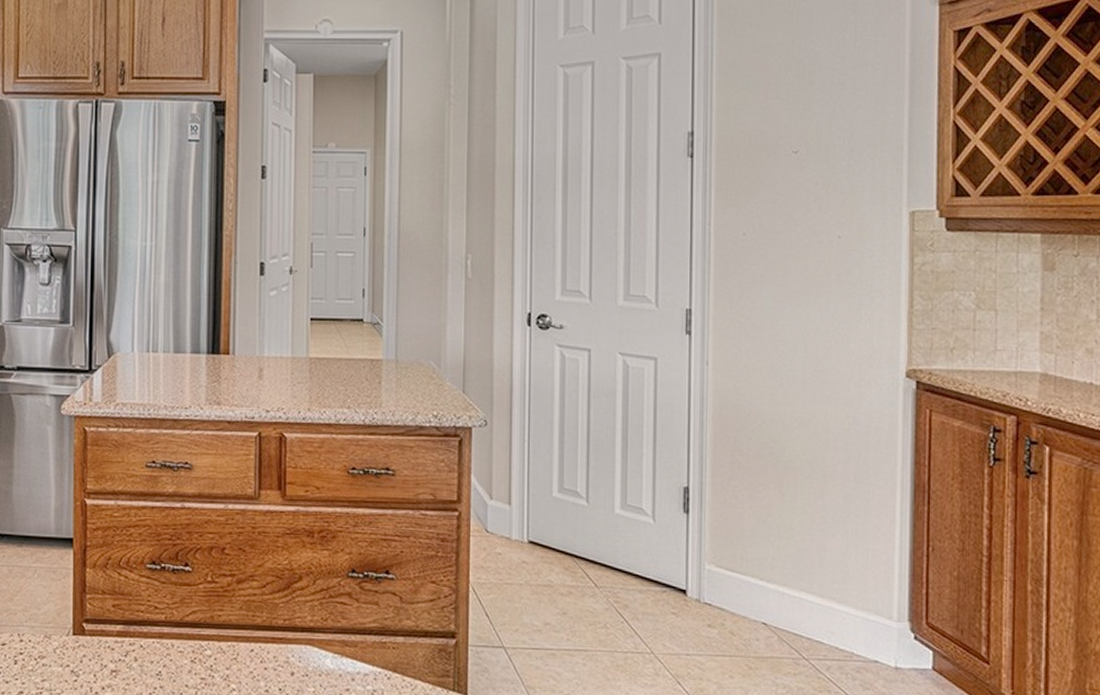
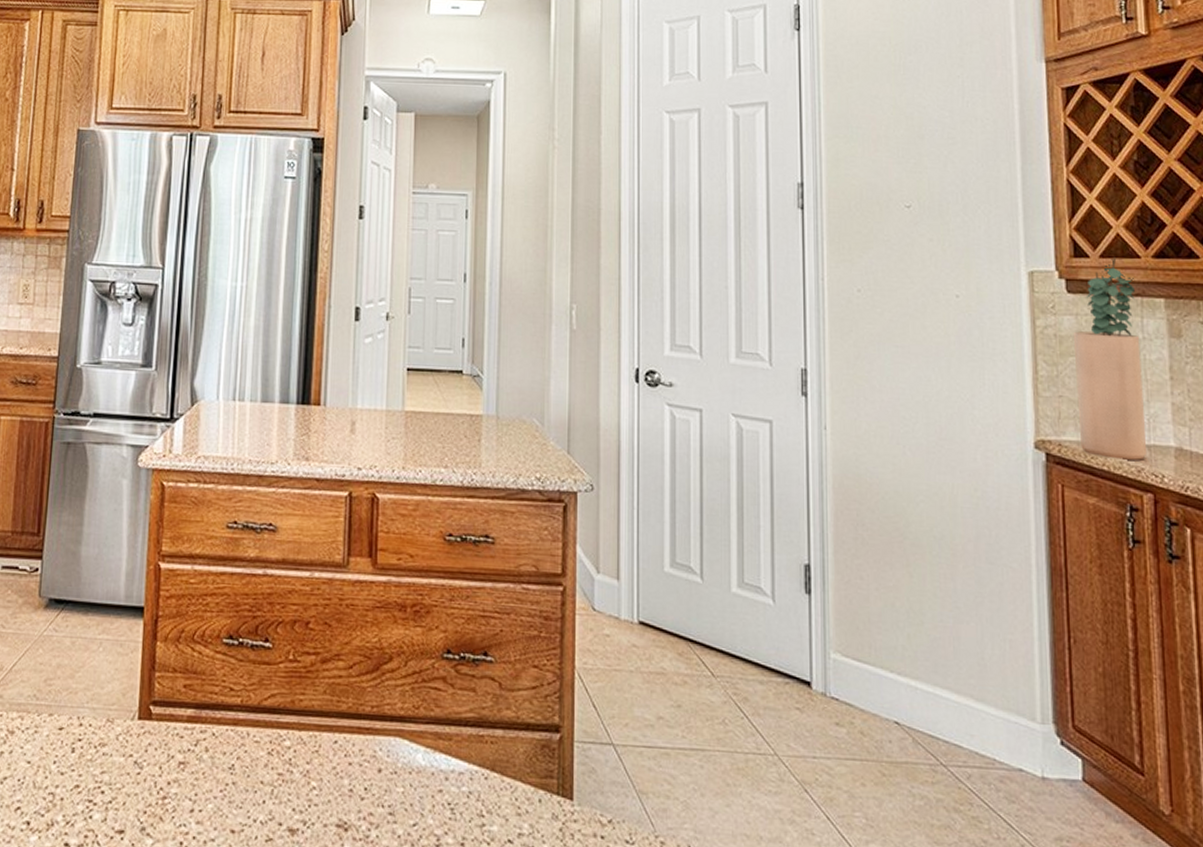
vase: none [949,196,1014,386] -> present [1073,258,1148,460]

